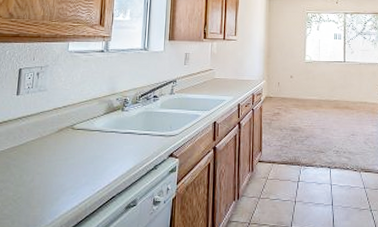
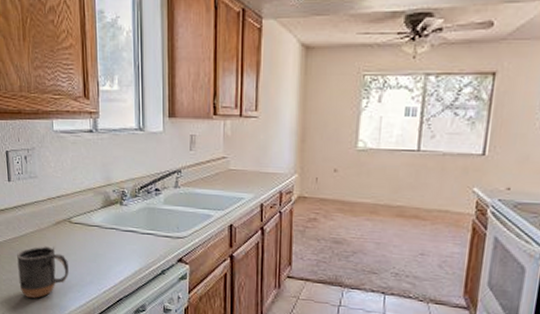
mug: none [10,153,66,206] -> present [17,246,69,298]

